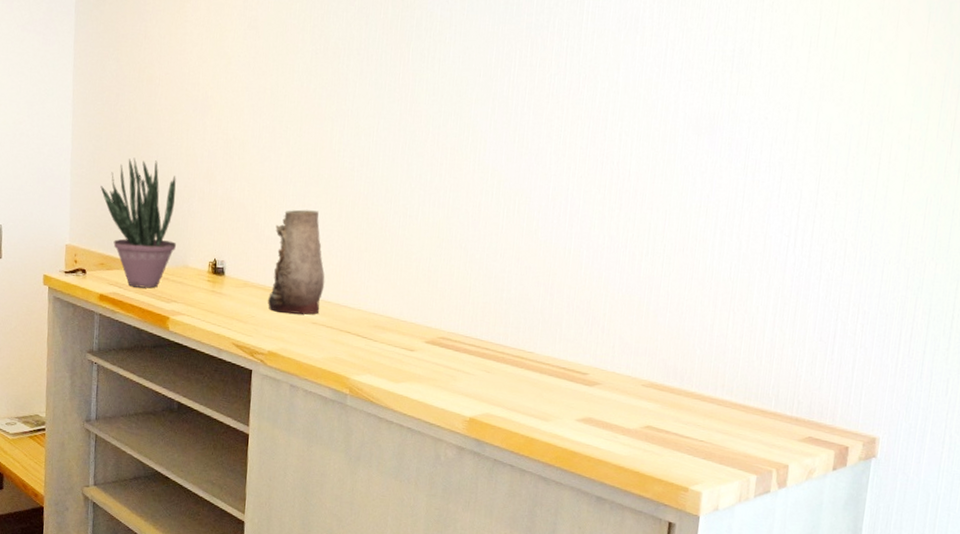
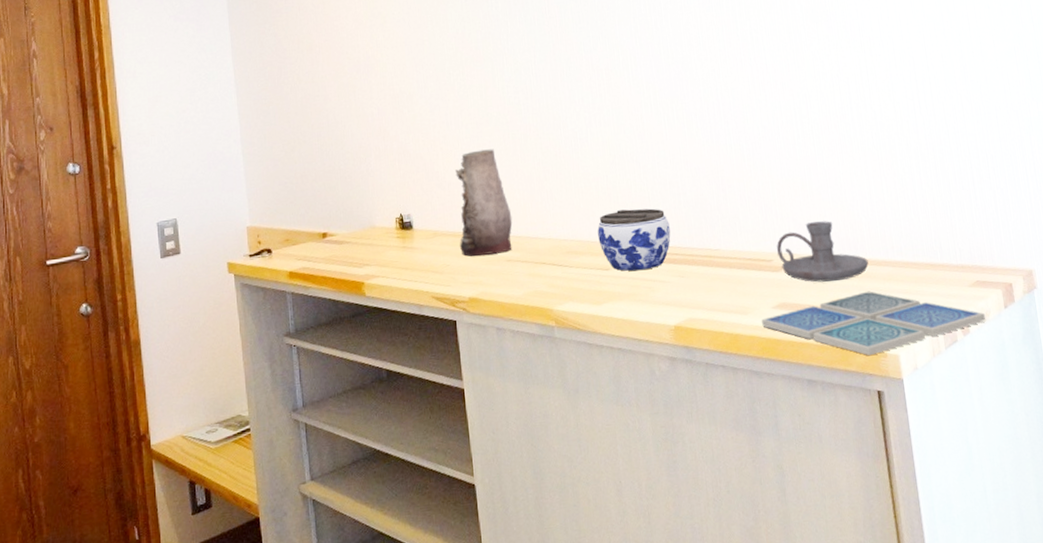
potted plant: present [100,157,176,288] -> none [275,126,360,258]
jar: none [409,294,486,359] -> present [597,208,671,271]
drink coaster: none [561,423,808,487] -> present [761,291,986,356]
candle holder: none [595,343,692,408] -> present [777,221,869,283]

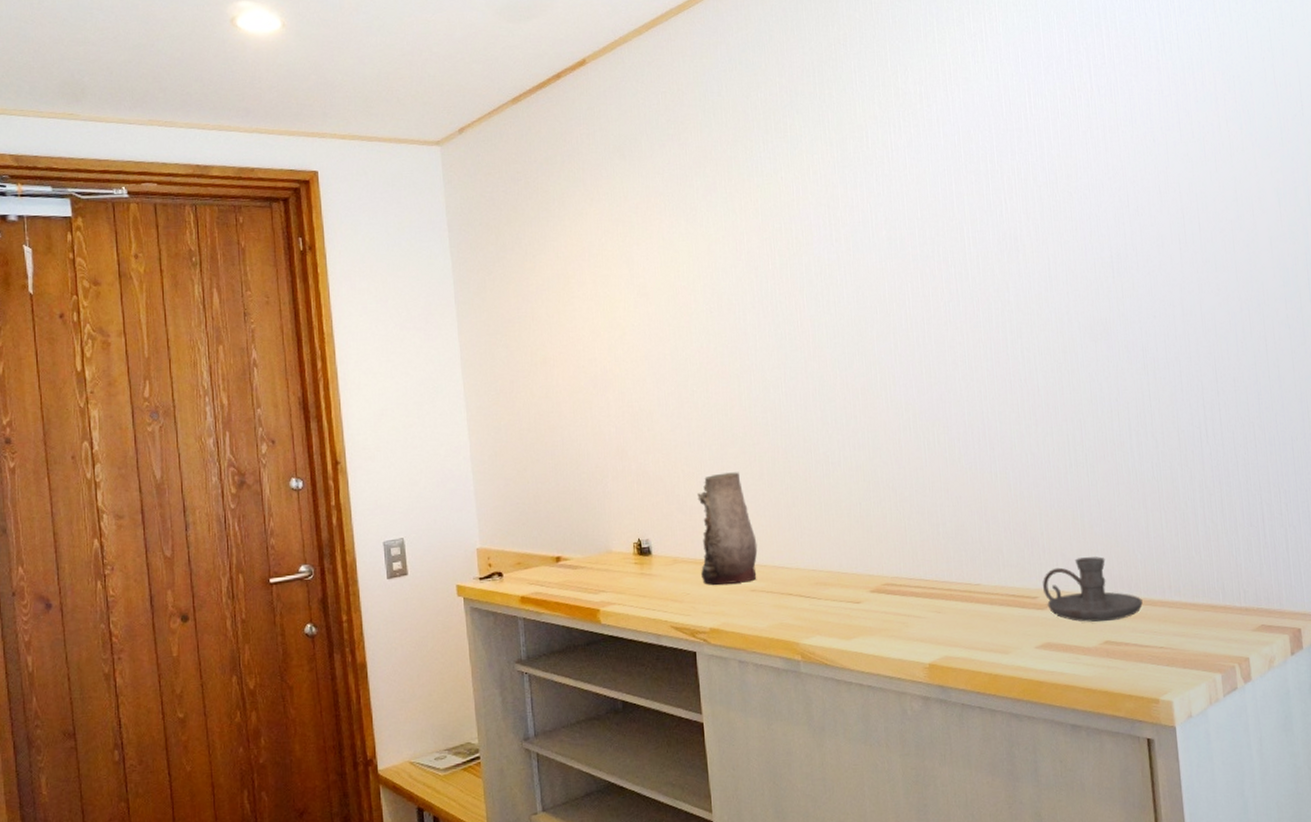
jar: present [597,208,671,271] -> none [849,539,928,605]
drink coaster: present [761,291,986,356] -> none [1023,632,1269,702]

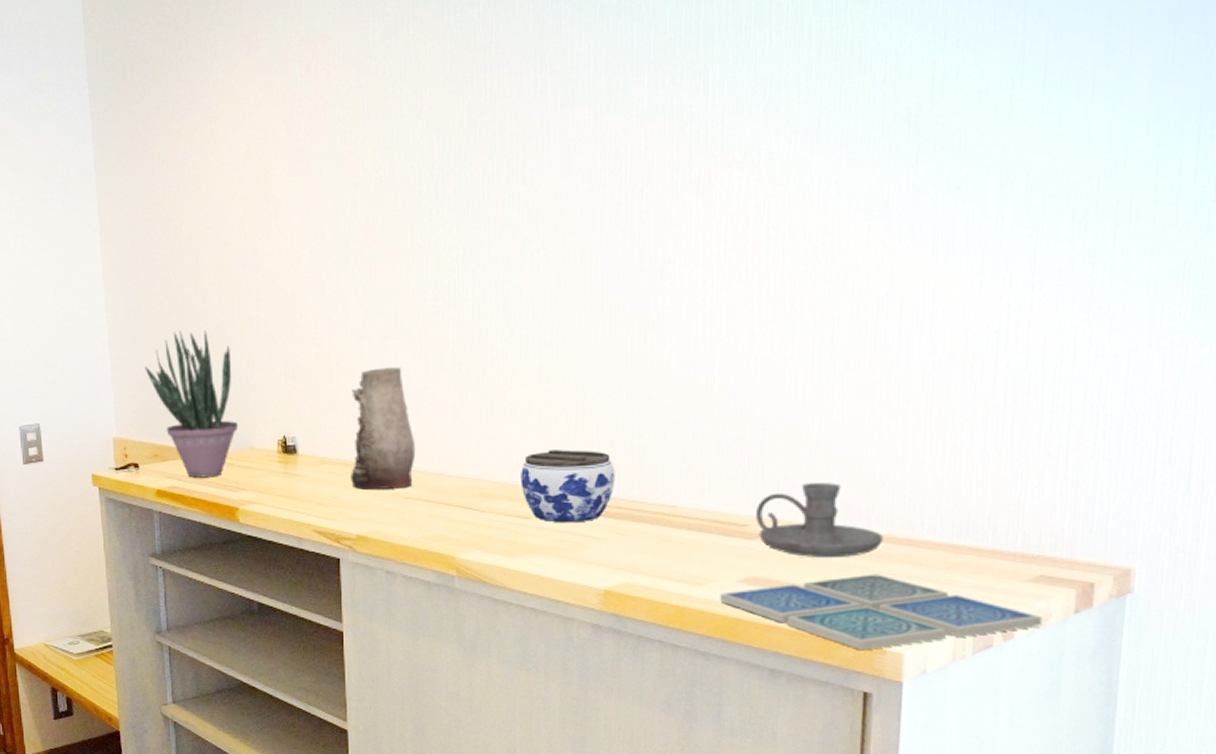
potted plant: none [506,444,596,583] -> present [145,330,238,478]
jar: none [849,539,928,605] -> present [521,450,615,523]
drink coaster: none [1023,632,1269,702] -> present [720,573,1042,651]

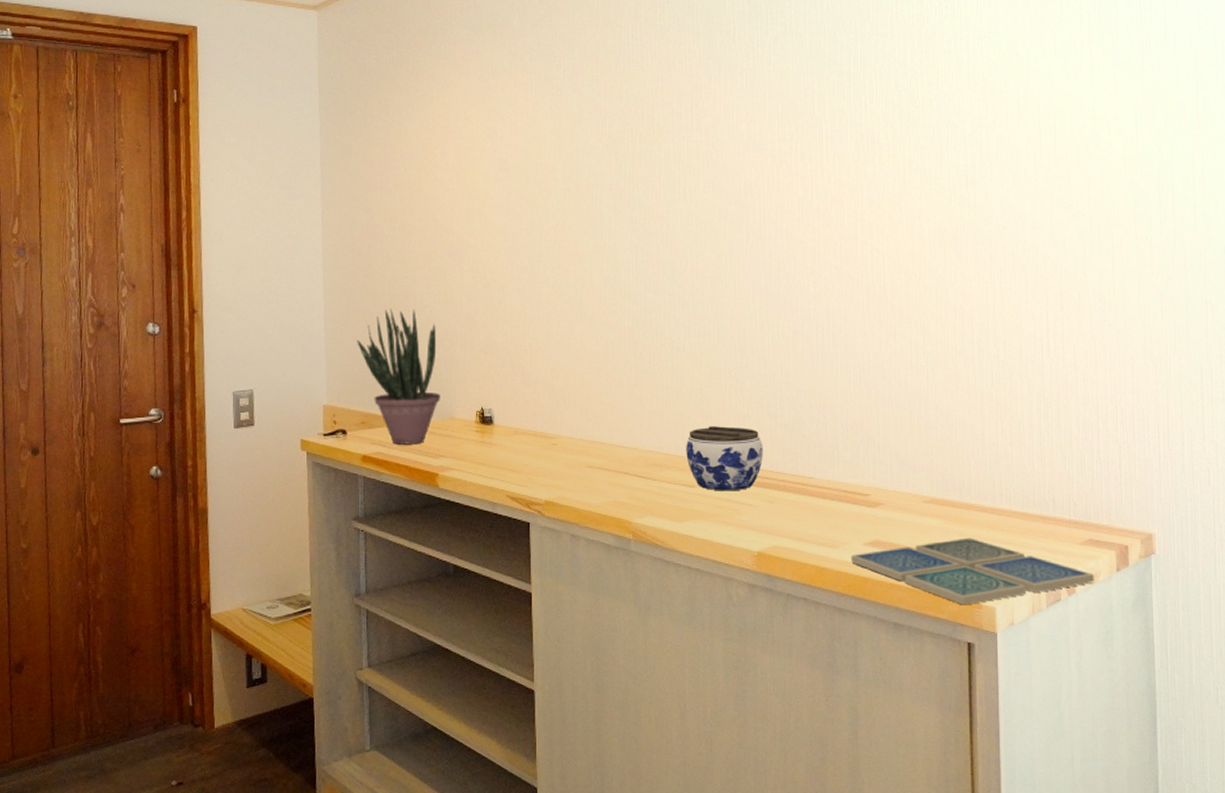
vase: present [351,367,416,489] -> none [541,349,597,458]
candle holder: present [756,483,883,559] -> none [876,459,973,524]

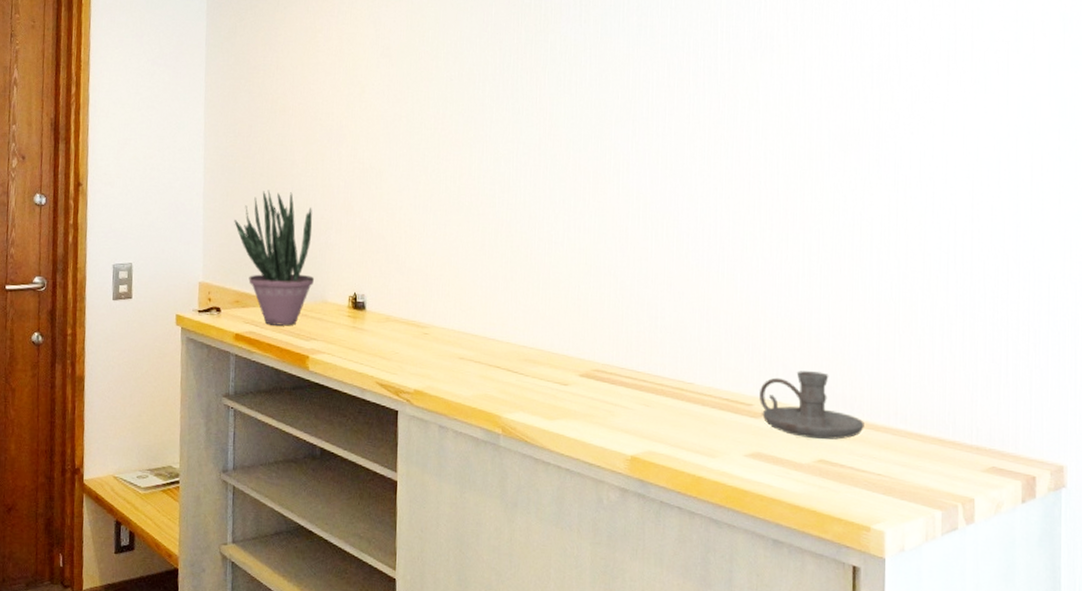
jar: present [686,426,763,491] -> none [560,324,641,392]
drink coaster: present [851,537,1094,606] -> none [730,456,996,527]
candle holder: none [876,459,973,524] -> present [759,371,864,440]

